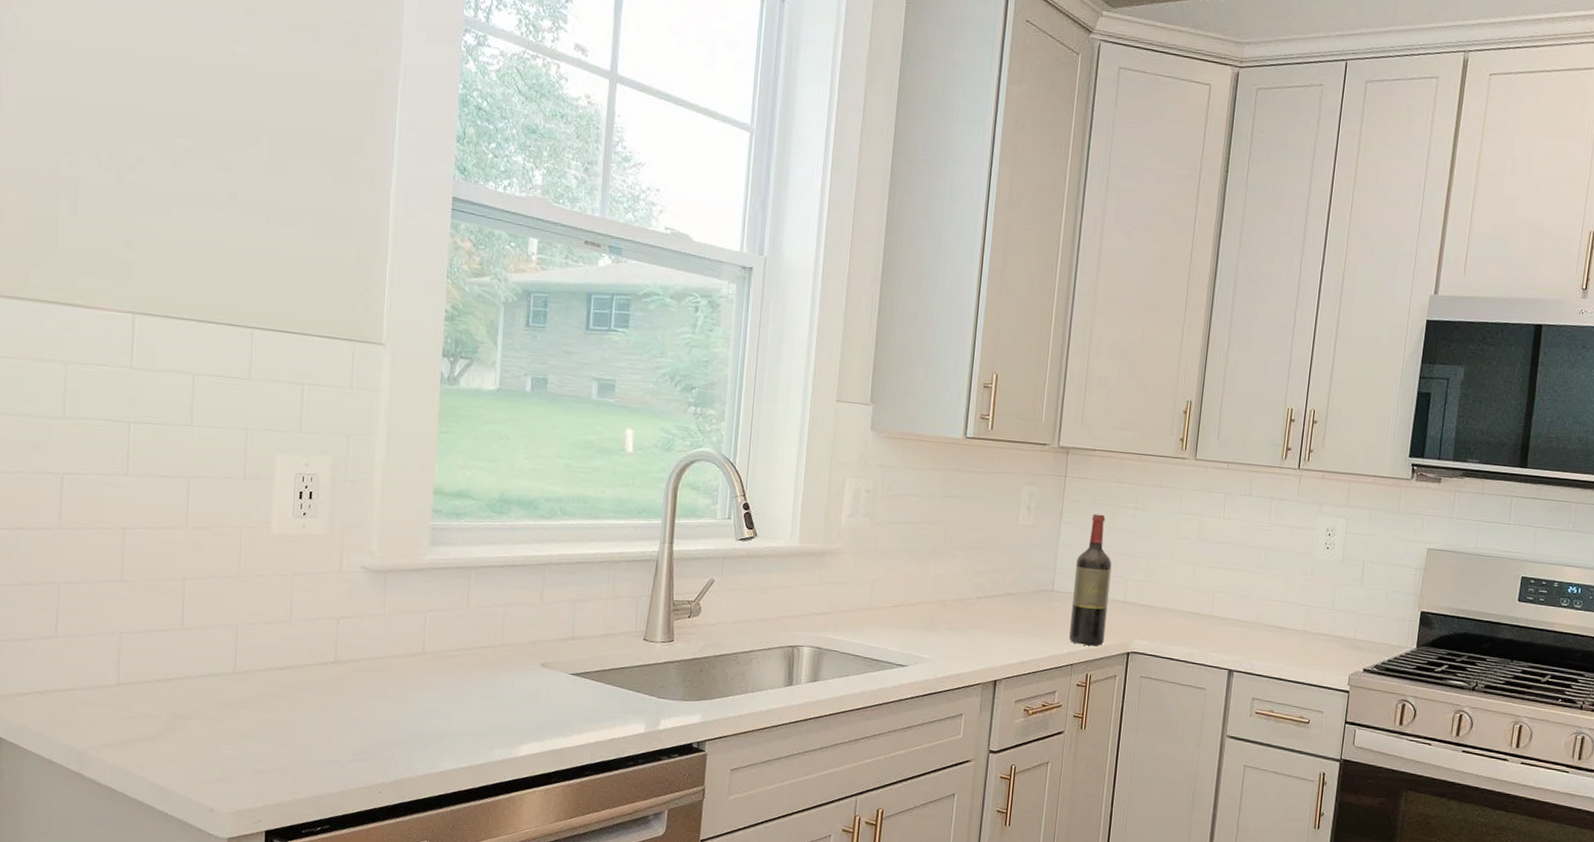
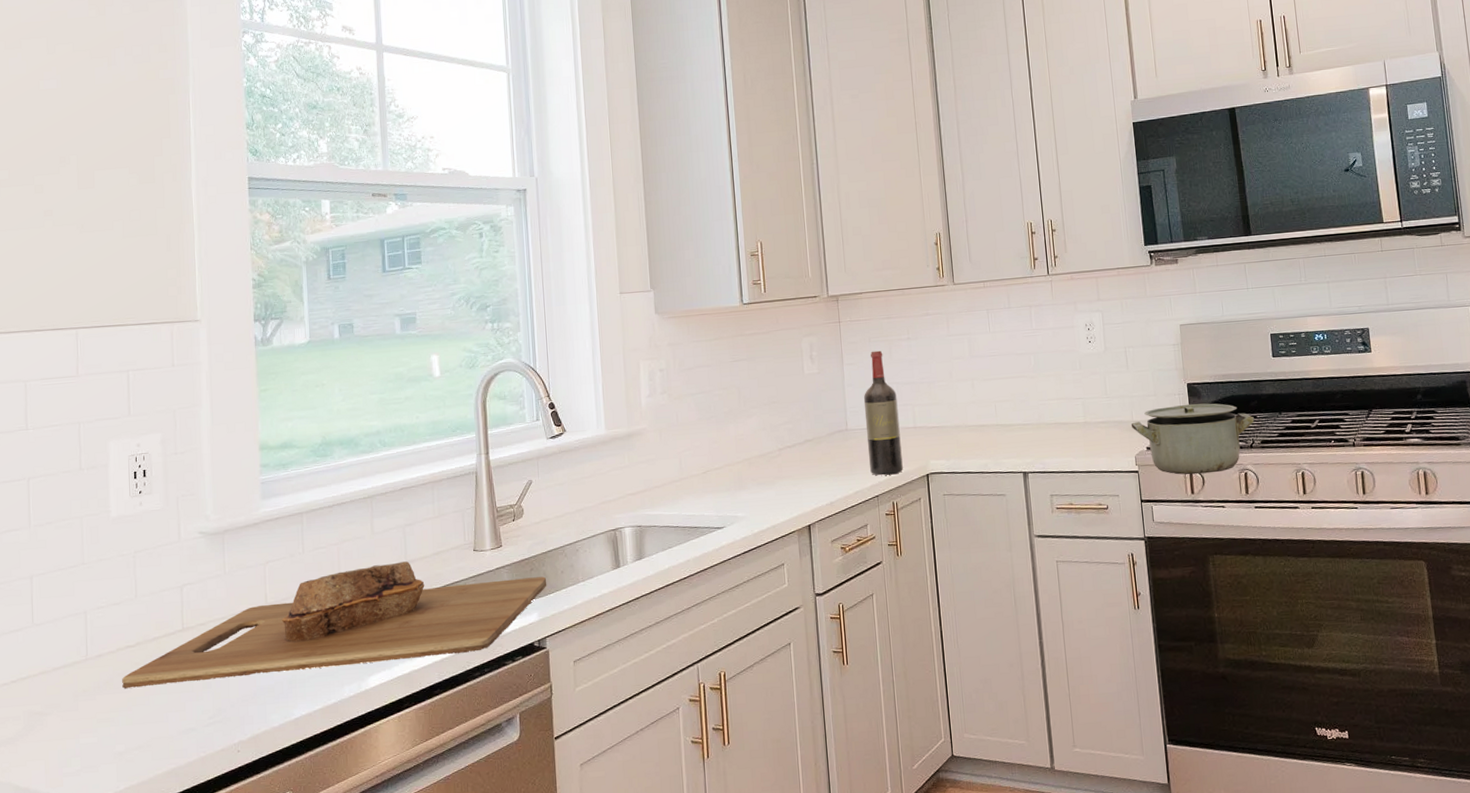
cutting board: none [268,634,715,741] -> present [122,561,547,690]
saucepan: none [1352,631,1484,709] -> present [1131,403,1255,475]

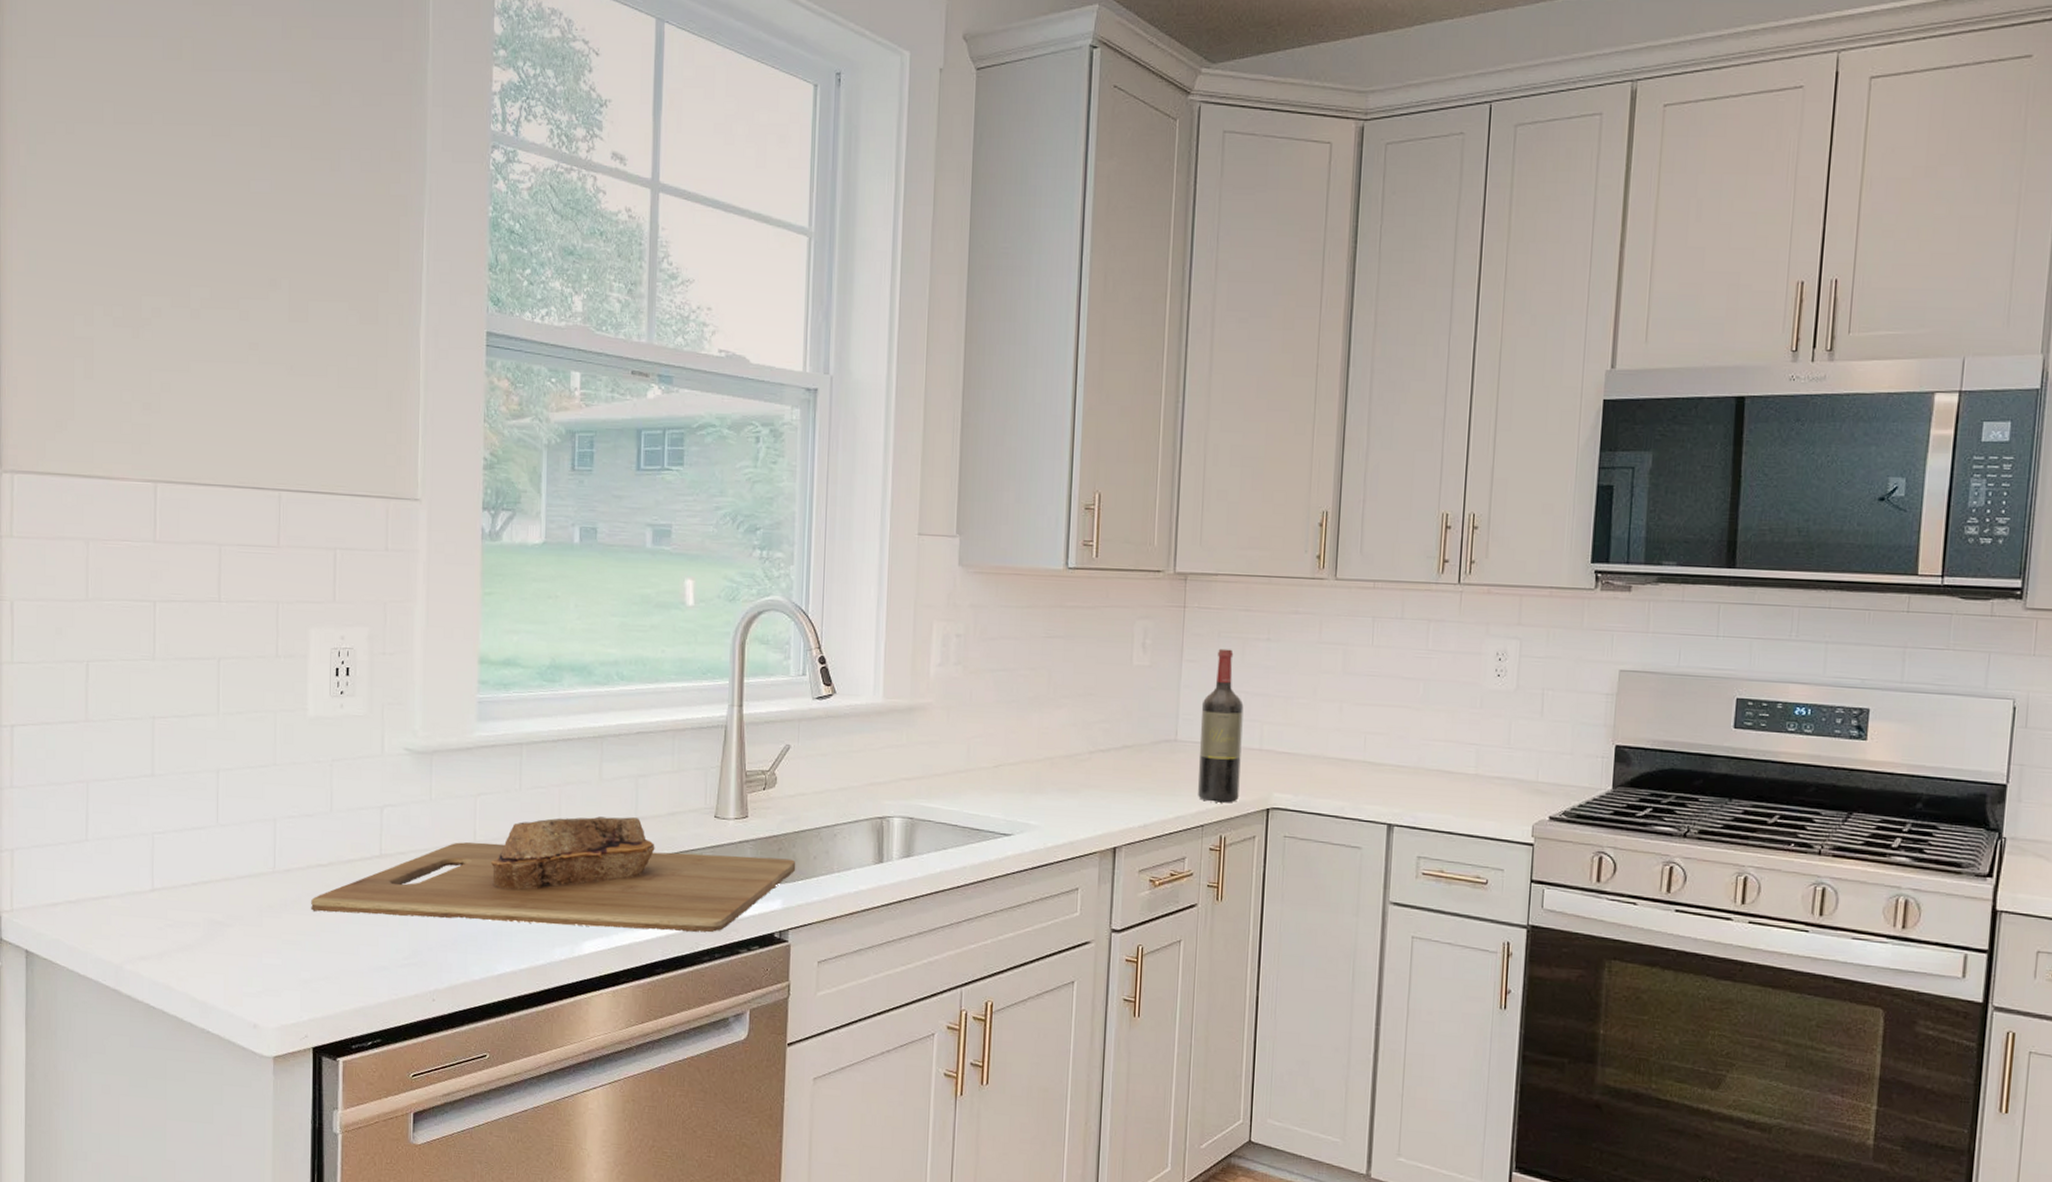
saucepan: present [1131,403,1255,475] -> none [1534,770,1695,861]

